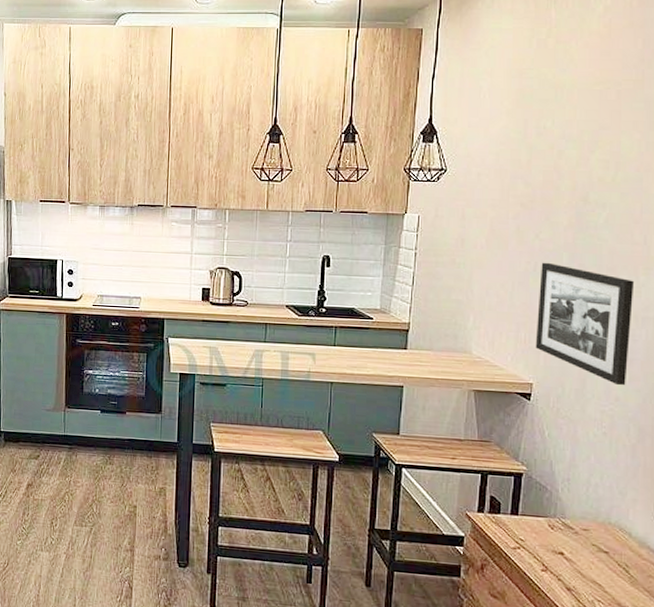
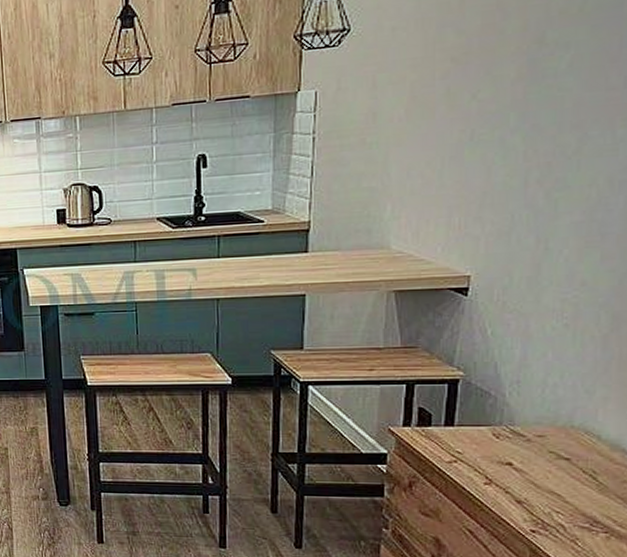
picture frame: present [535,262,635,386] -> none [473,127,610,268]

